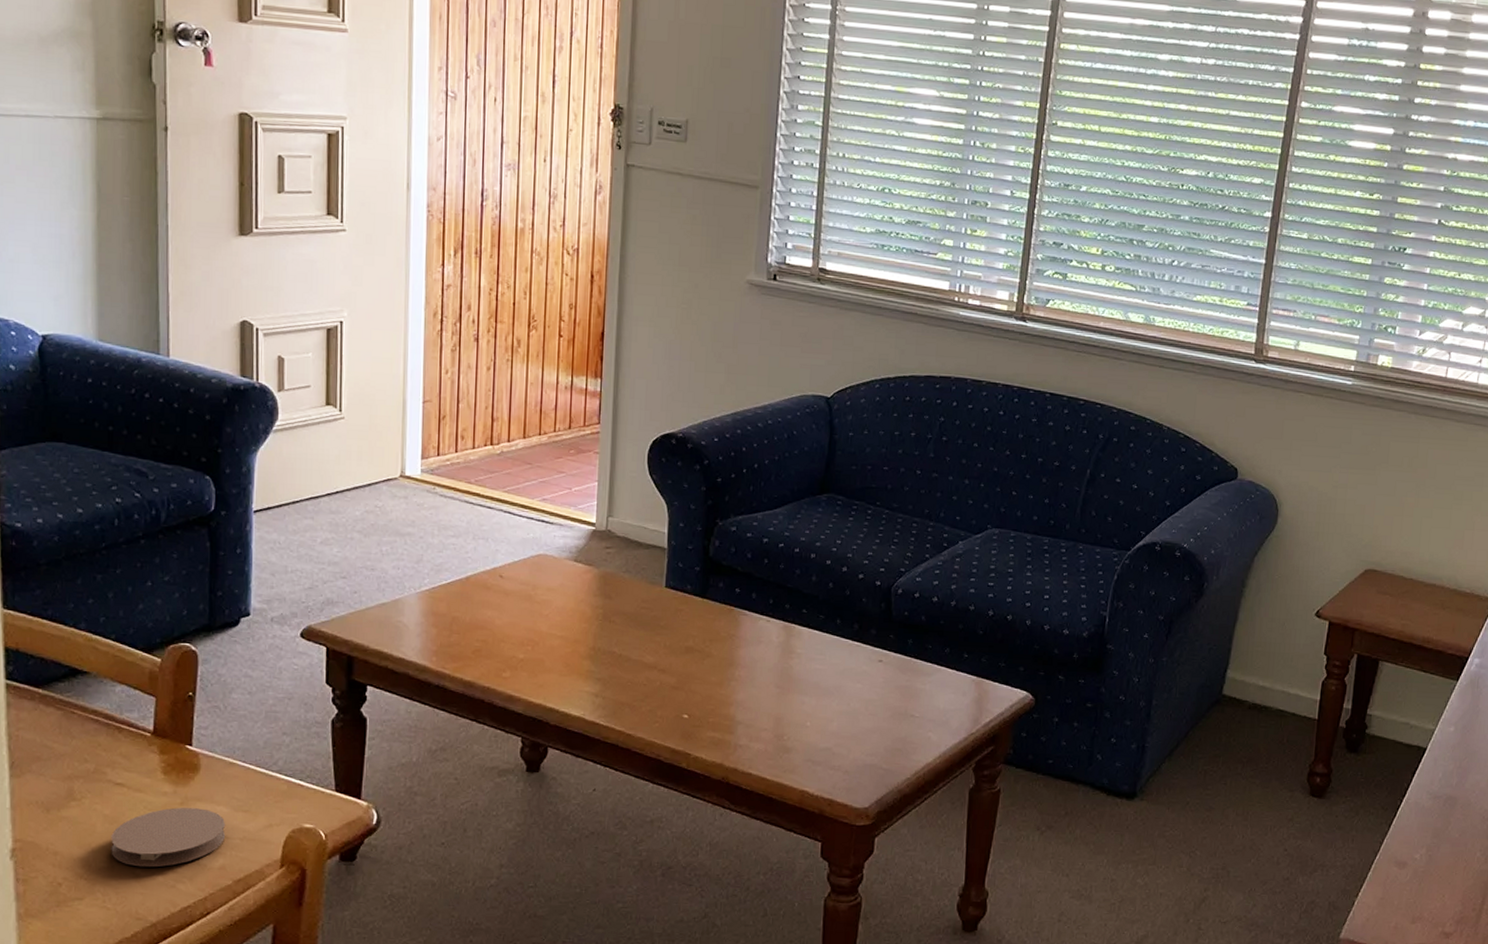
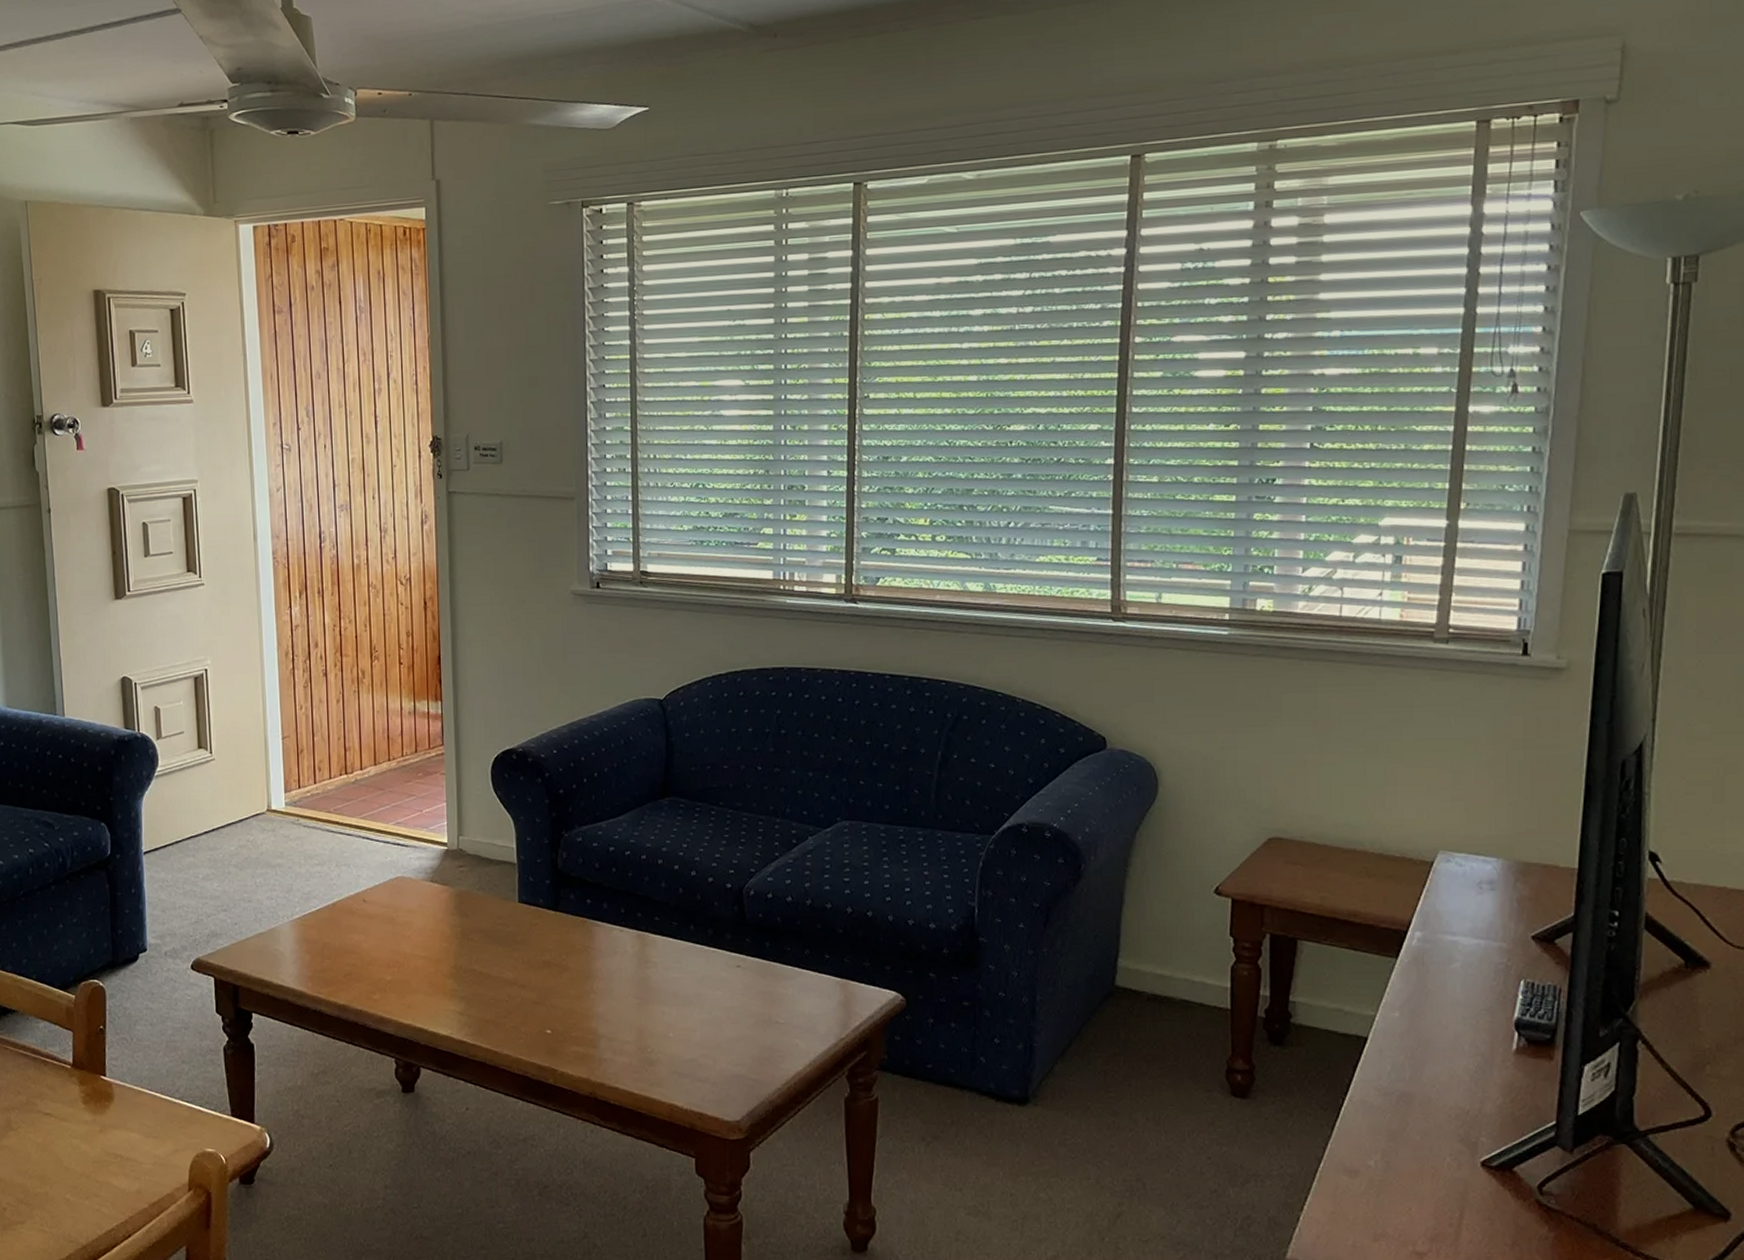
coaster: present [111,807,226,868] -> none [44,1135,140,1192]

